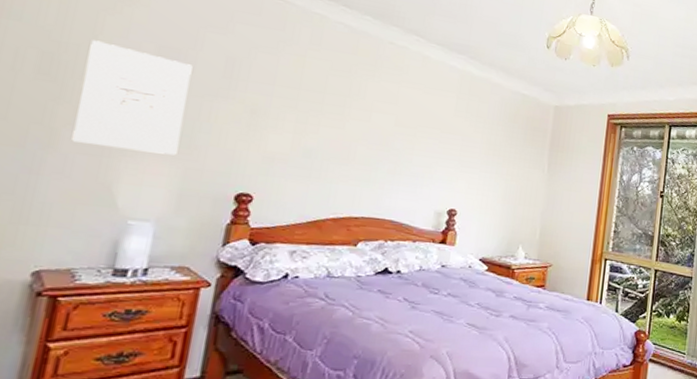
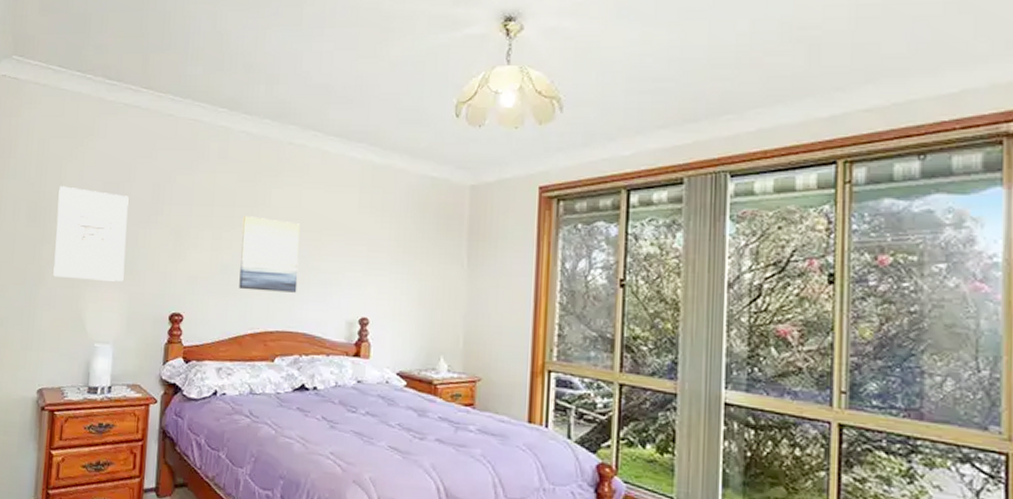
wall art: none [323,104,395,182] -> present [239,216,300,293]

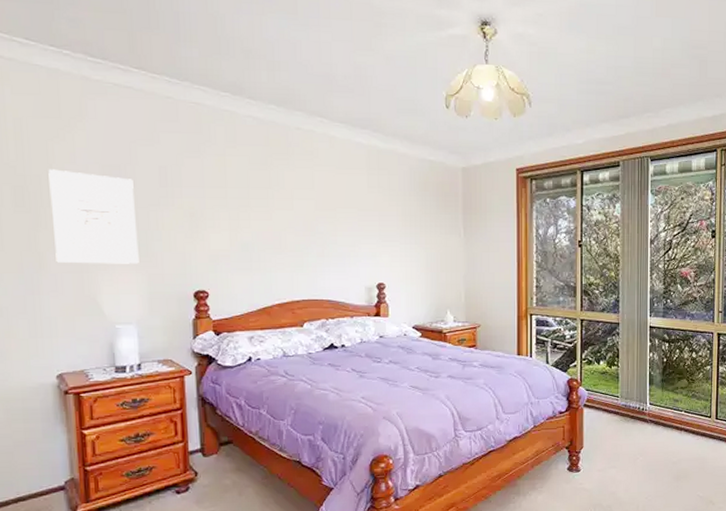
wall art: present [239,216,300,293] -> none [258,197,318,265]

